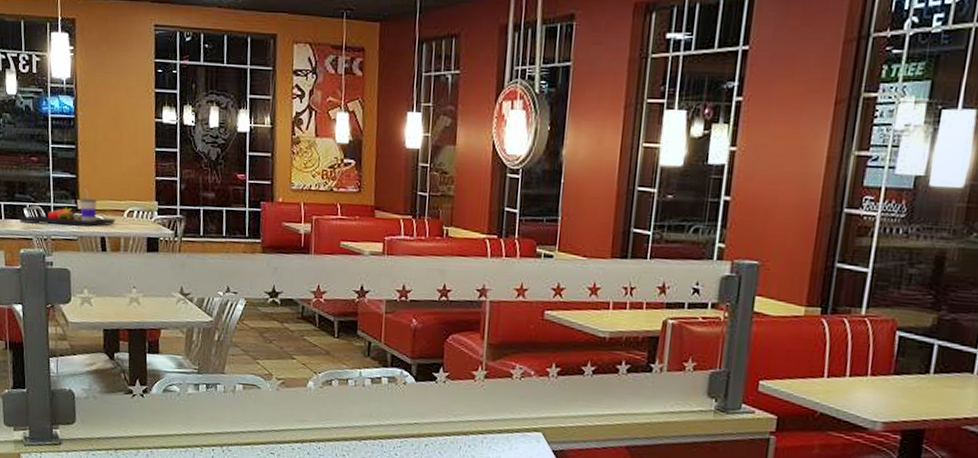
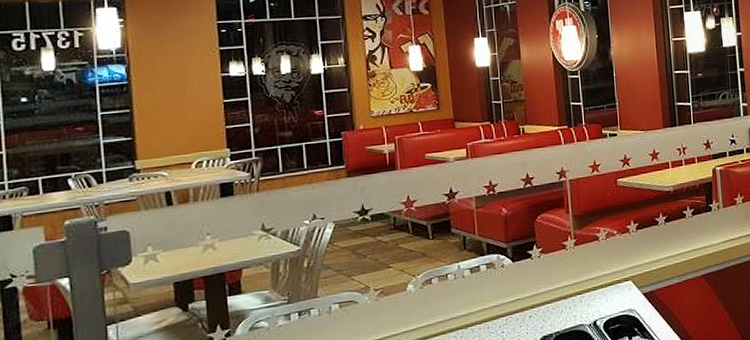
food tray: present [18,189,116,227] -> none [60,149,182,194]

